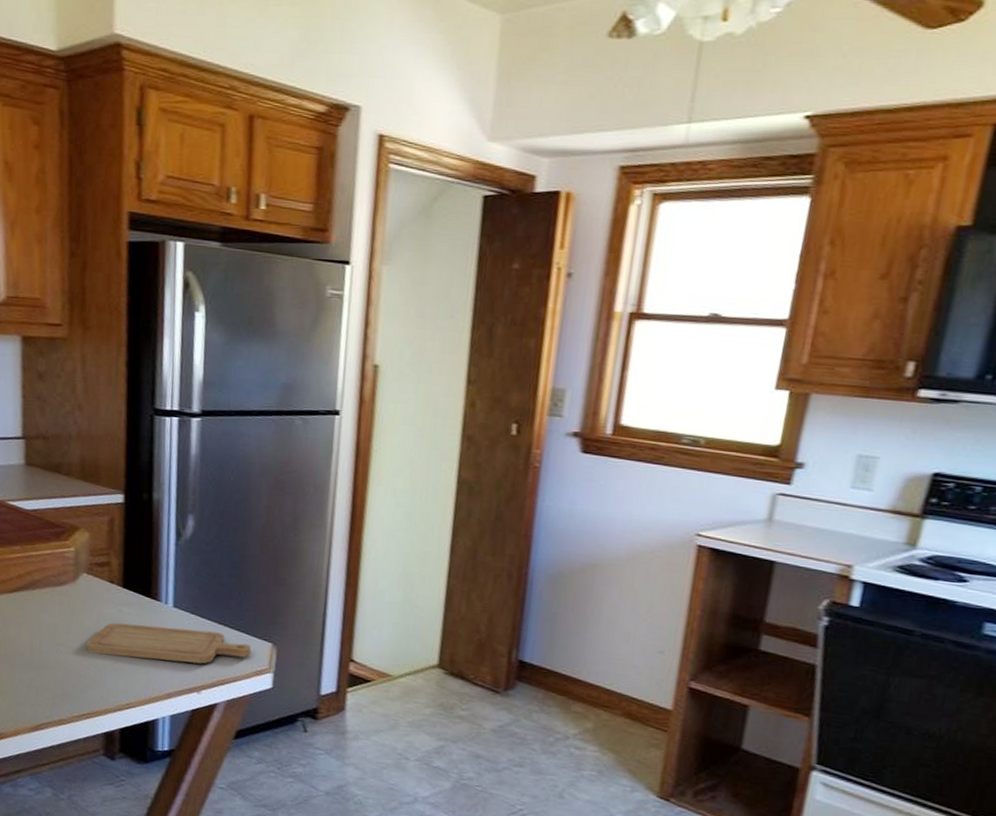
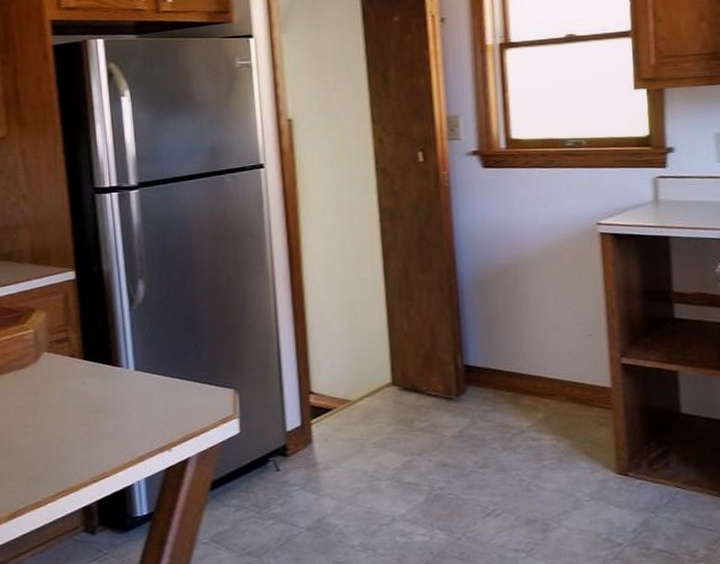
chopping board: present [86,622,252,664] -> none [54,388,215,429]

